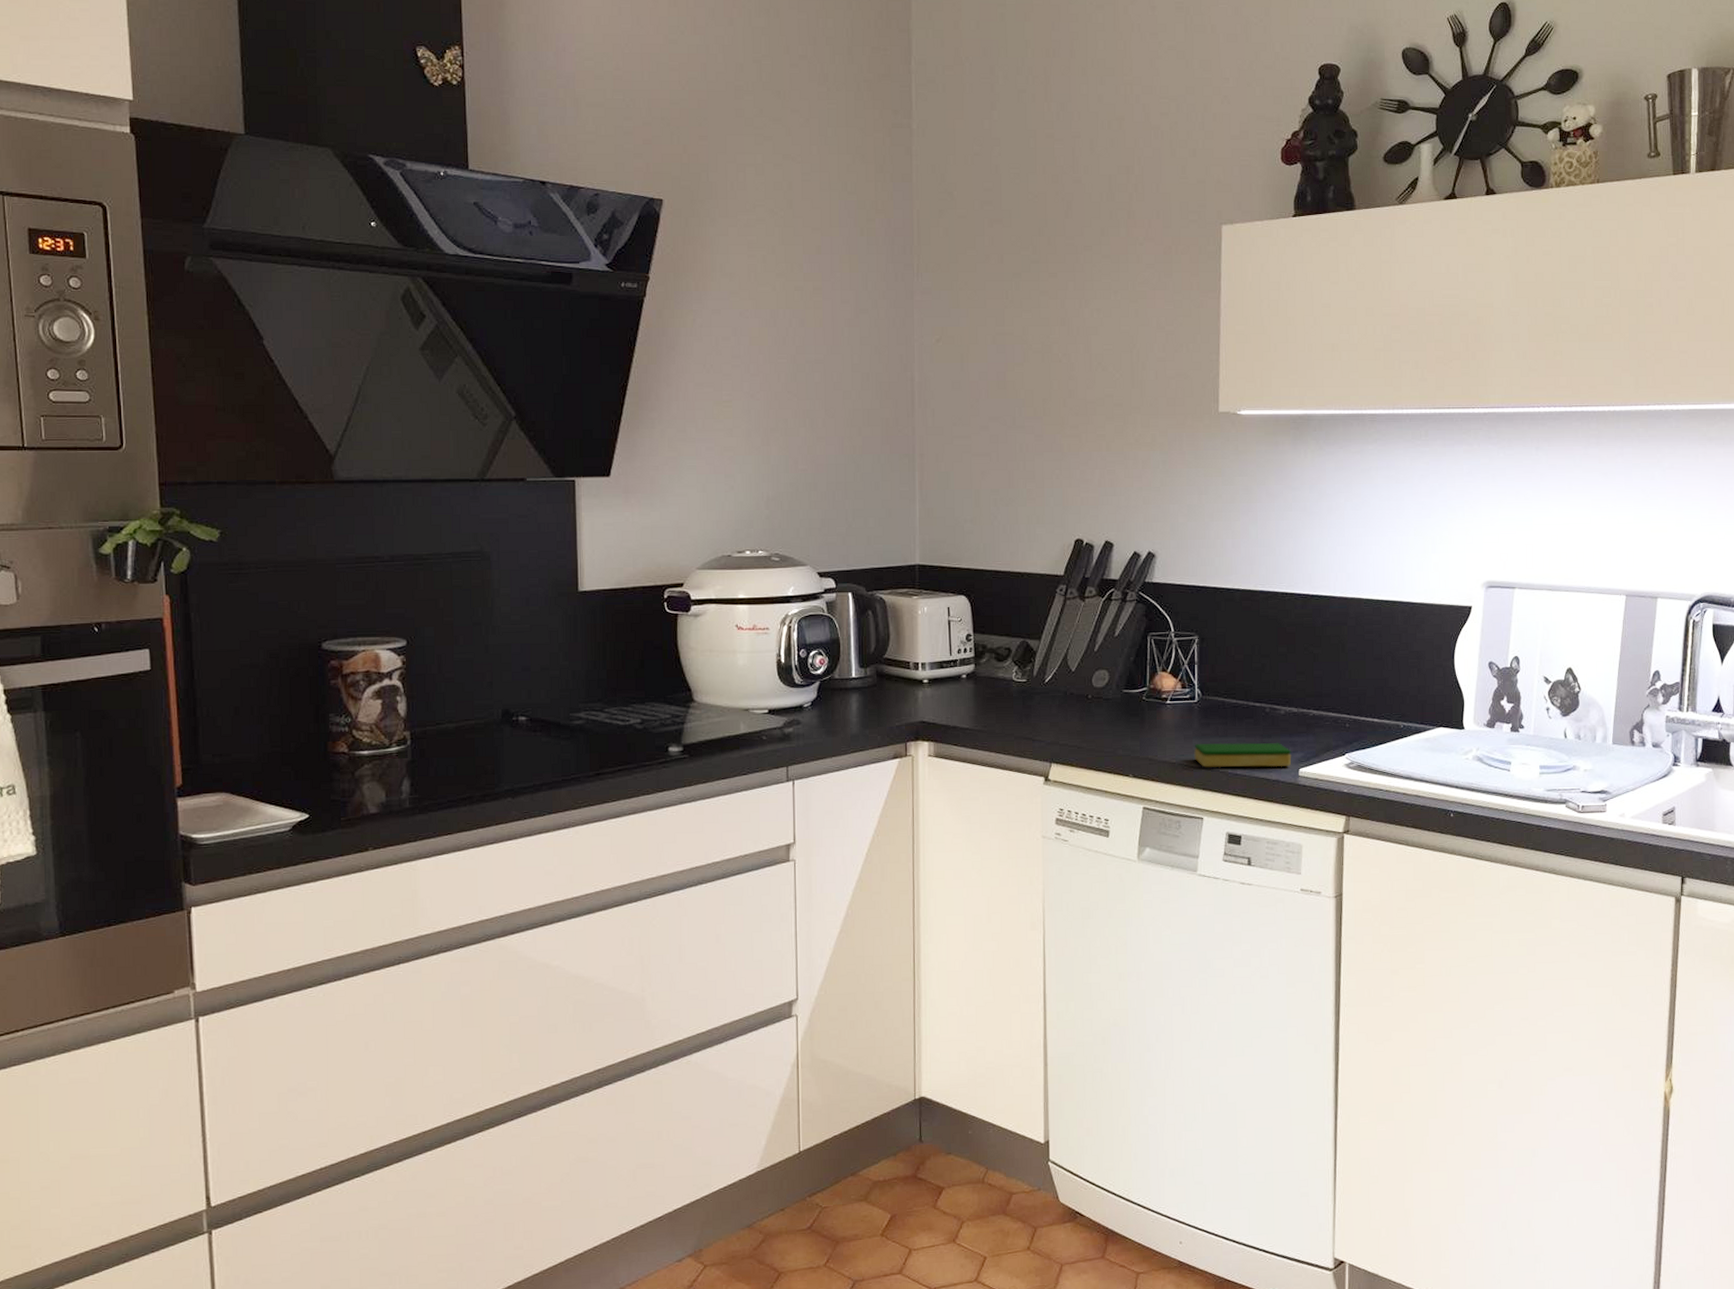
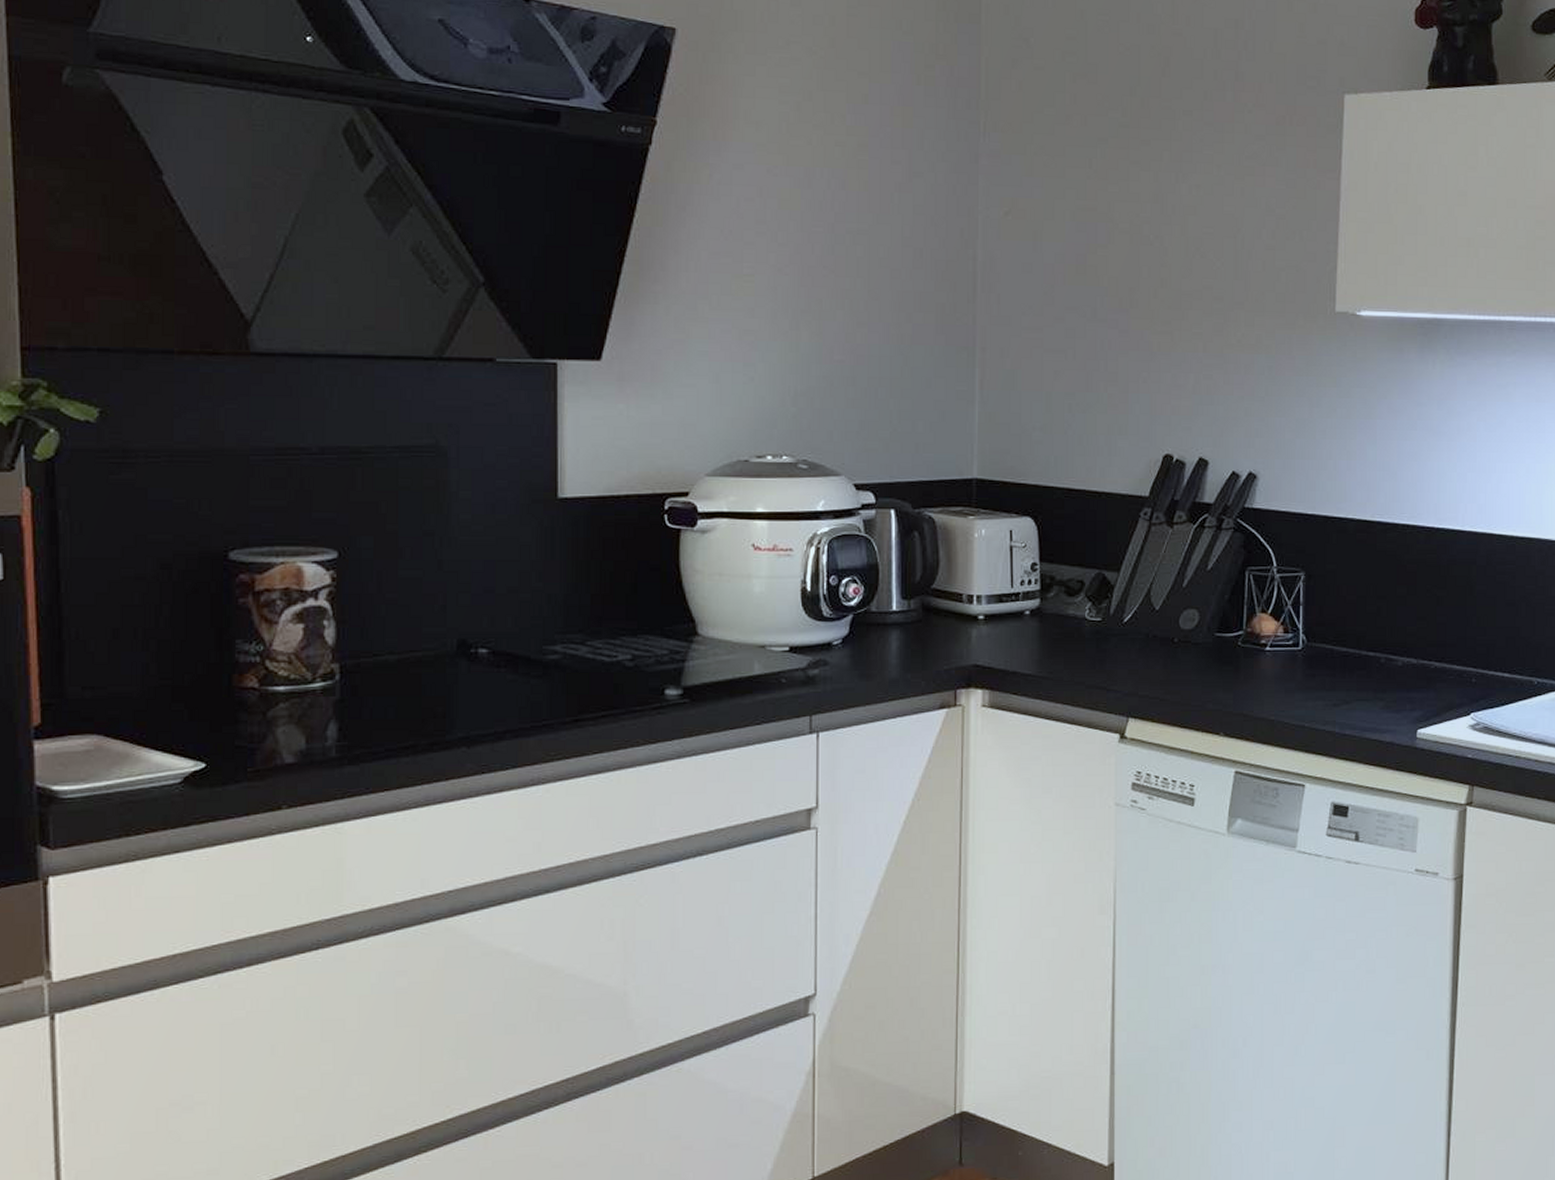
dish sponge: present [1194,742,1292,768] -> none [1296,697,1409,728]

